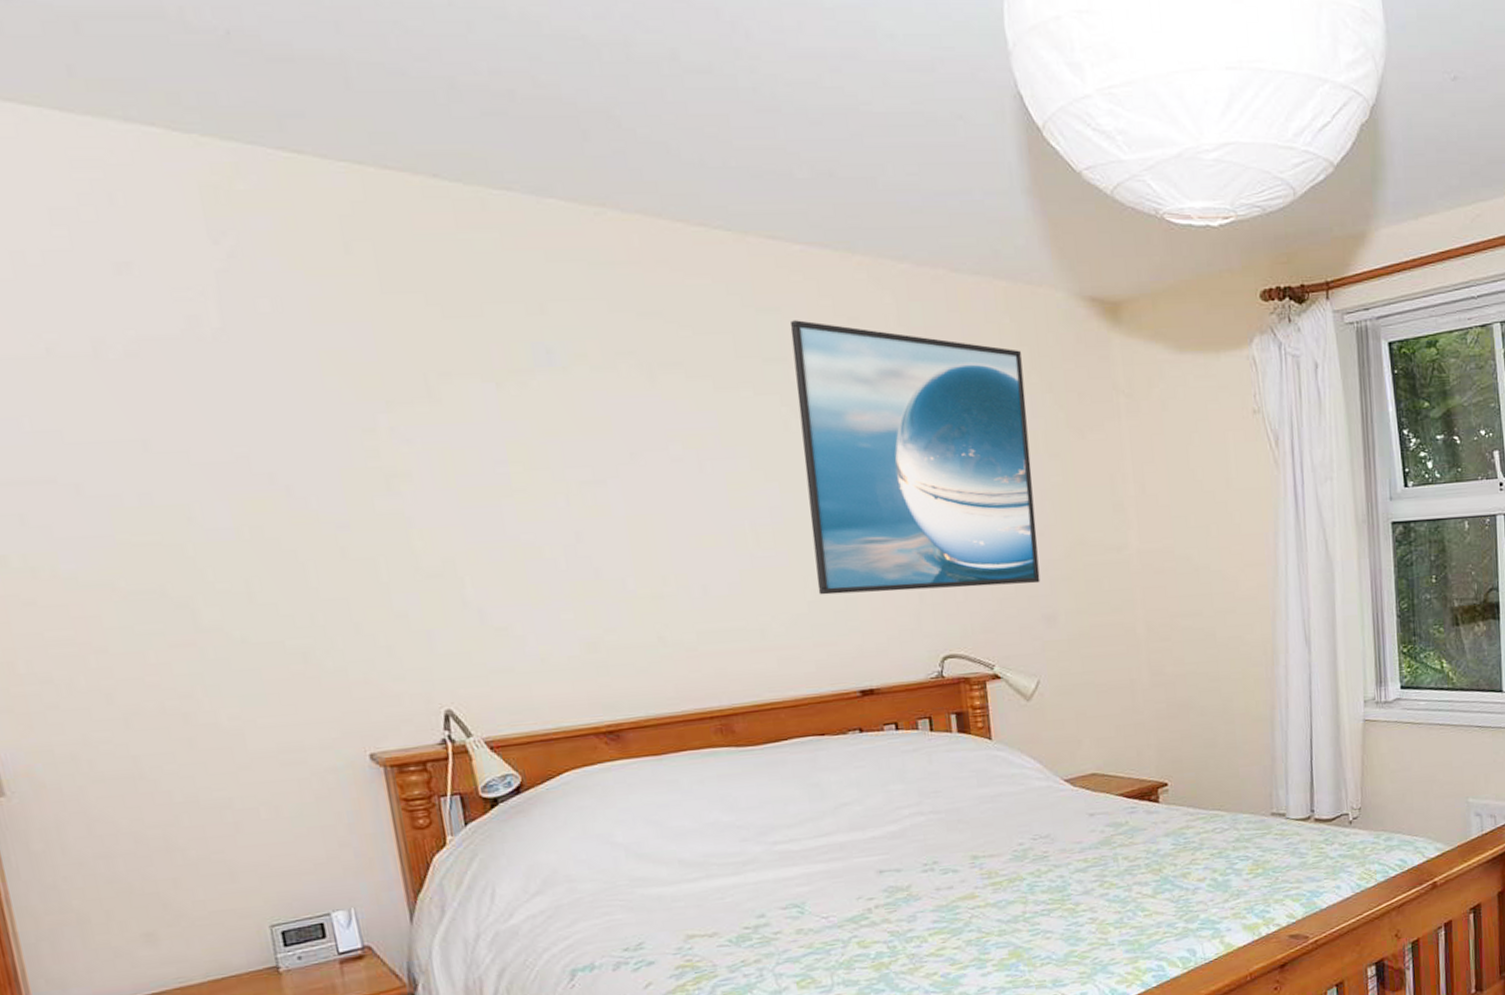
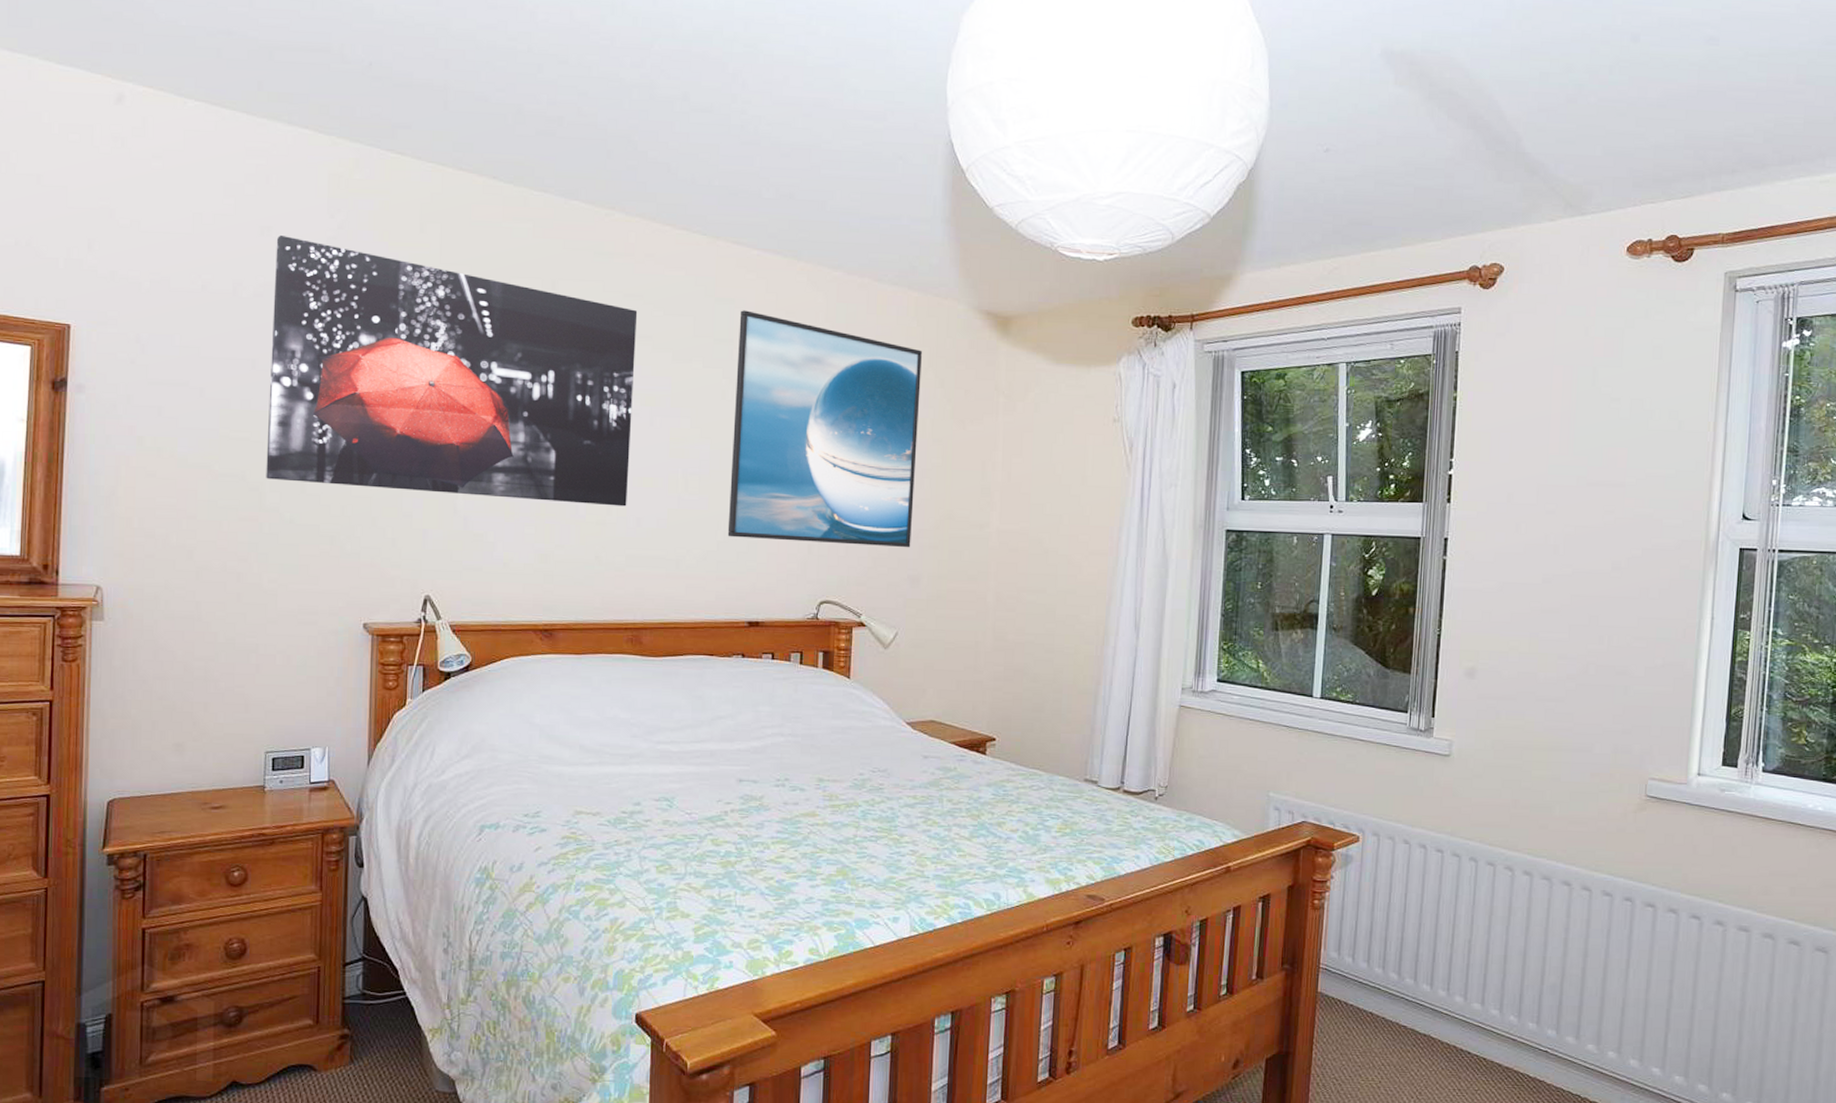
wall art: none [141,273,687,592] -> present [266,236,638,507]

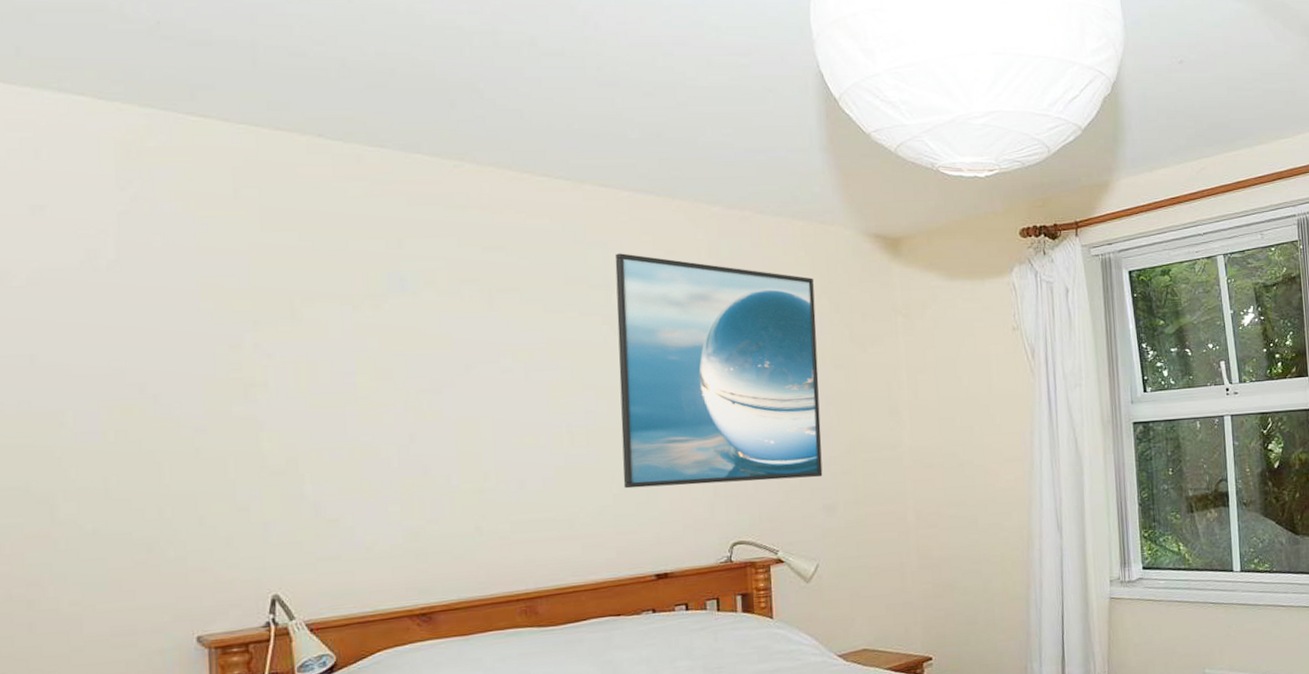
wall art: present [266,236,638,507] -> none [52,214,507,488]

